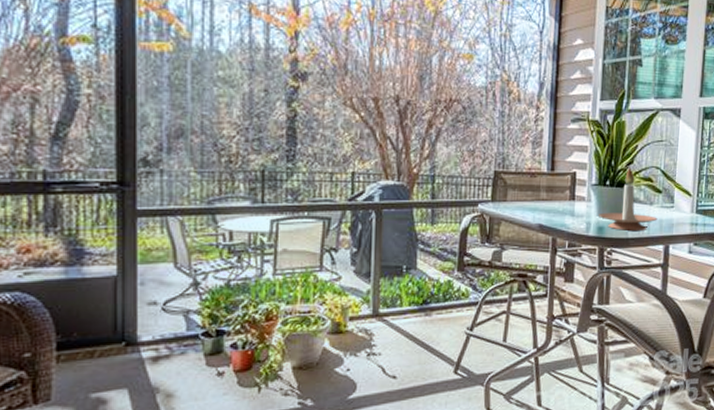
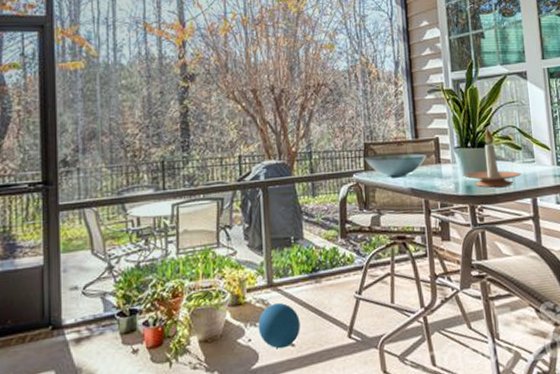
ball: none [358,333,404,381] -> present [258,302,300,349]
decorative bowl: none [492,185,561,211] -> present [364,153,427,177]

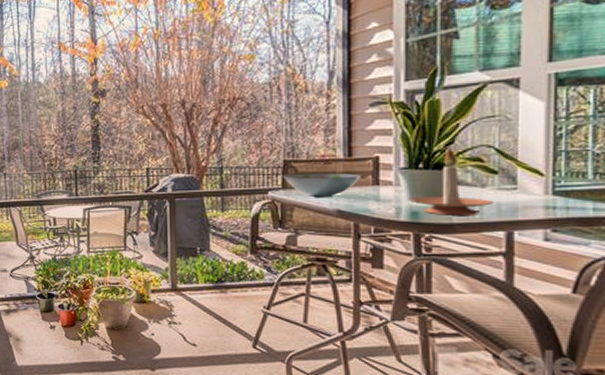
ball: present [258,302,300,349] -> none [161,305,203,347]

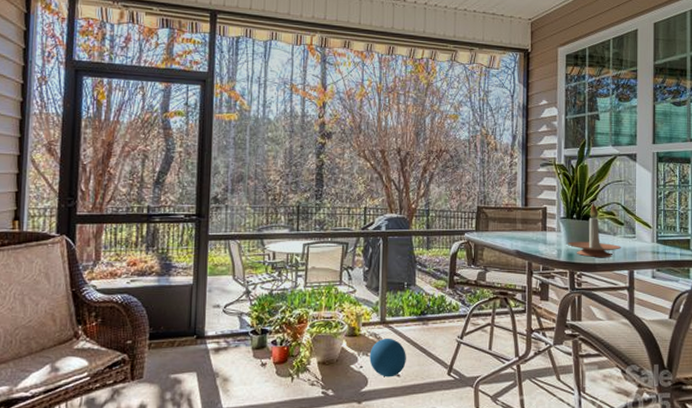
ball: none [161,305,203,347] -> present [369,338,406,377]
decorative bowl: present [282,172,362,197] -> none [476,218,534,239]

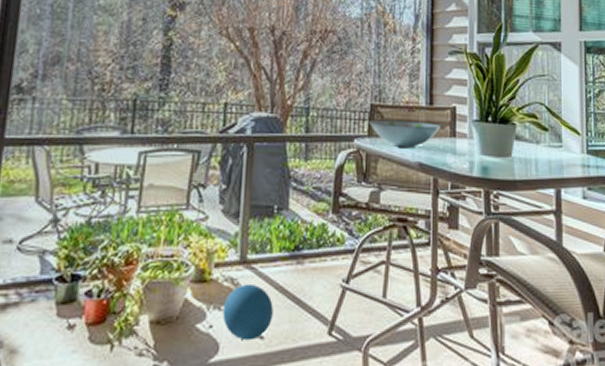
decorative bowl: none [476,218,534,239] -> present [368,119,441,147]
candle holder: present [568,203,621,257] -> none [482,102,546,172]

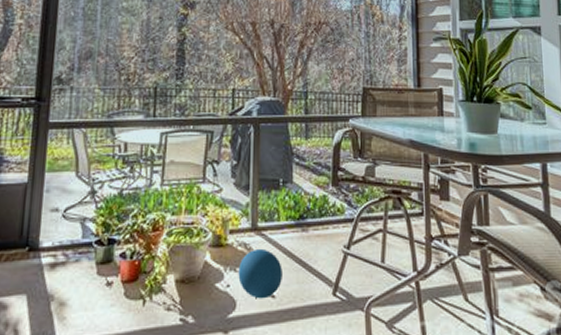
decorative bowl: present [368,119,441,147] -> none [362,101,429,126]

